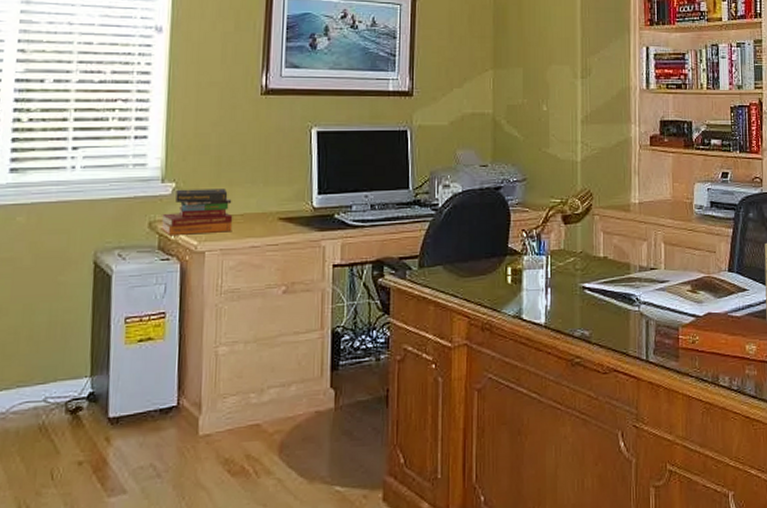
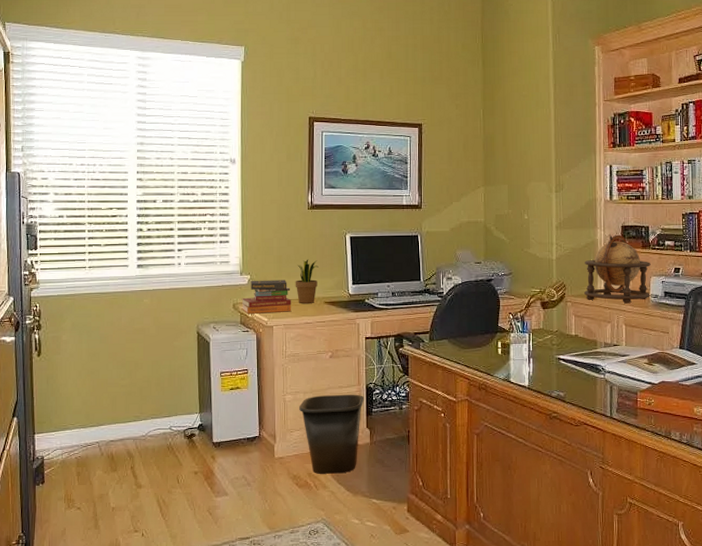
waste bin: none [237,342,329,455] -> present [299,394,364,474]
potted plant: none [238,161,272,220] -> present [295,259,319,303]
globe: none [614,130,694,217] -> present [583,233,651,304]

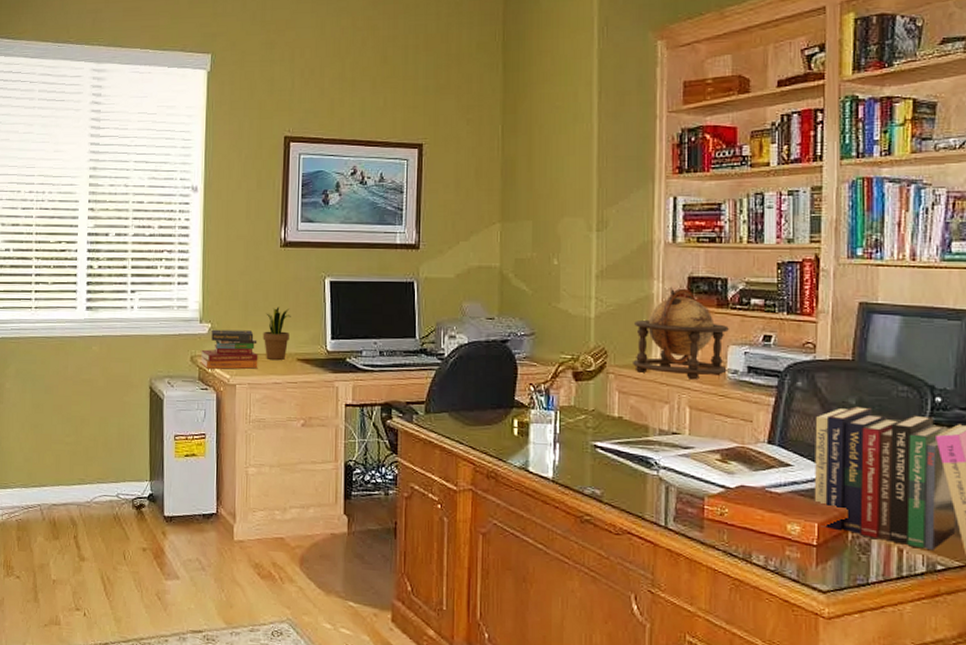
waste bin: present [299,394,364,474] -> none [264,471,342,567]

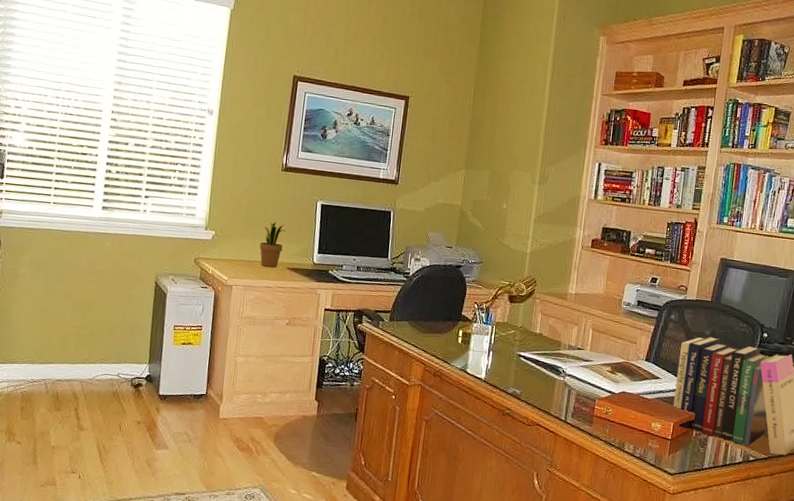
books: present [200,329,258,369] -> none [203,236,255,274]
globe: present [631,286,729,380] -> none [554,234,628,308]

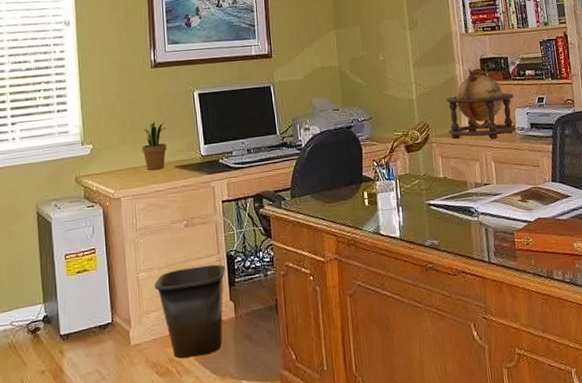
waste bin: none [249,361,316,442] -> present [155,264,226,359]
globe: none [554,234,628,308] -> present [446,67,517,140]

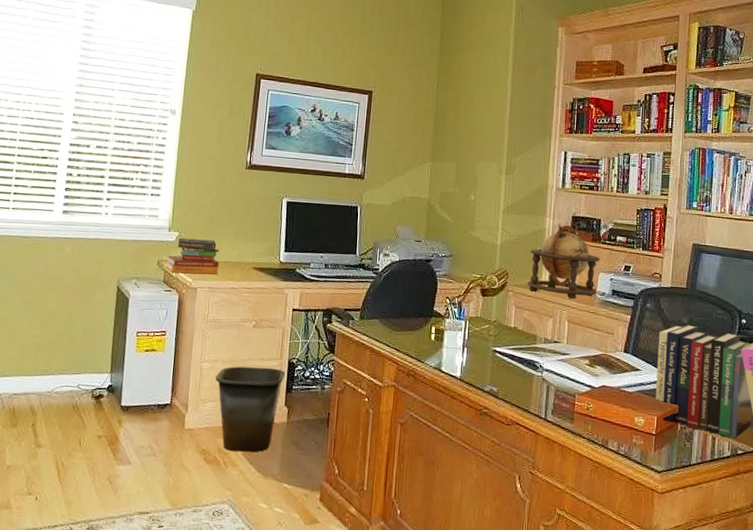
books: none [84,146,140,187] -> present [166,237,219,275]
potted plant: present [142,121,167,170] -> none [224,221,251,268]

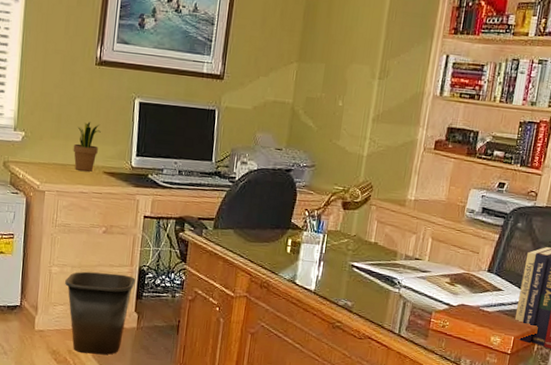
books: present [166,237,219,275] -> none [12,138,68,178]
potted plant: none [224,221,251,268] -> present [73,122,101,172]
globe: present [526,223,600,299] -> none [391,134,473,216]

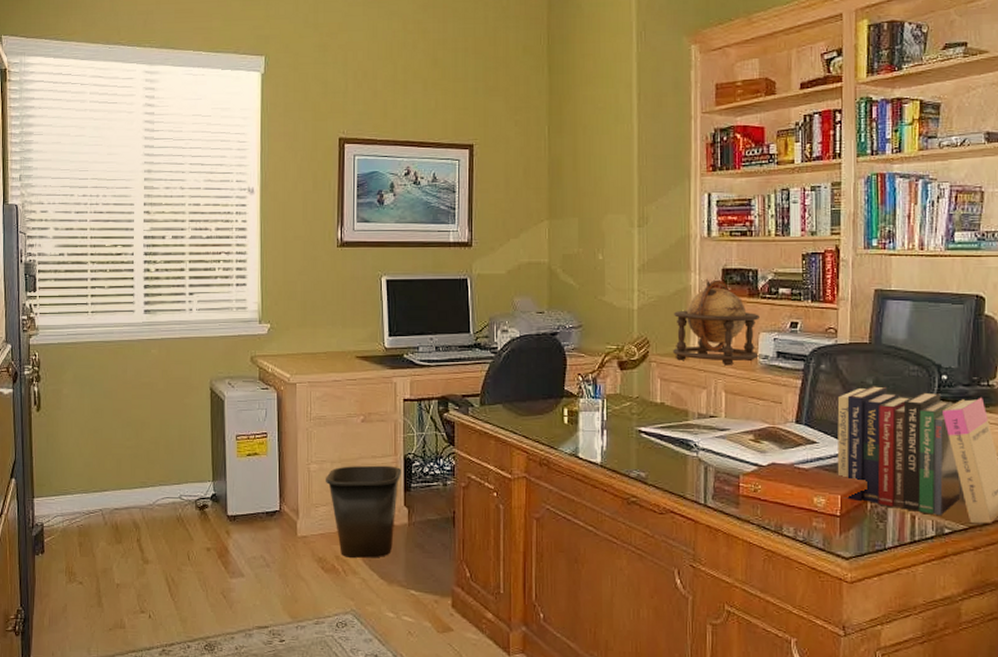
potted plant: present [73,122,101,172] -> none [322,306,349,358]
globe: none [391,134,473,216] -> present [672,278,760,366]

